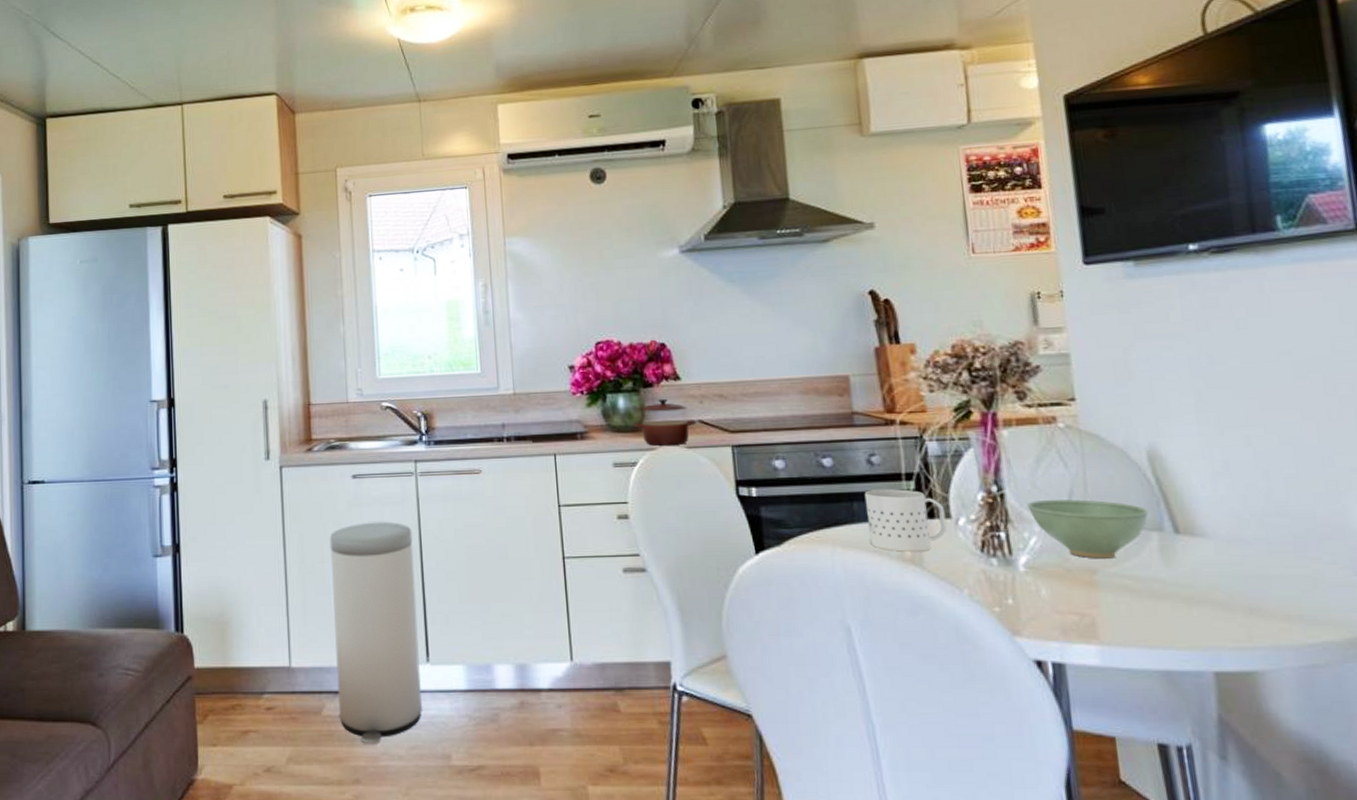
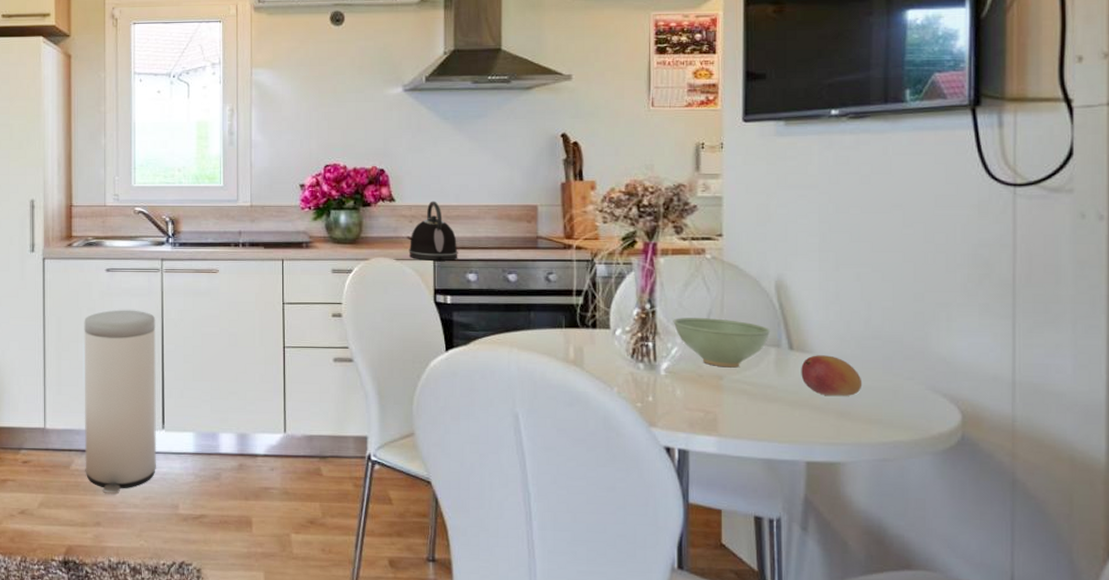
saucepan: present [634,398,697,446] -> none [352,216,406,257]
kettle: none [701,376,761,447] -> present [408,201,458,261]
mug: present [864,489,947,553] -> none [540,303,605,356]
fruit: none [1192,538,1273,588] -> present [801,355,863,396]

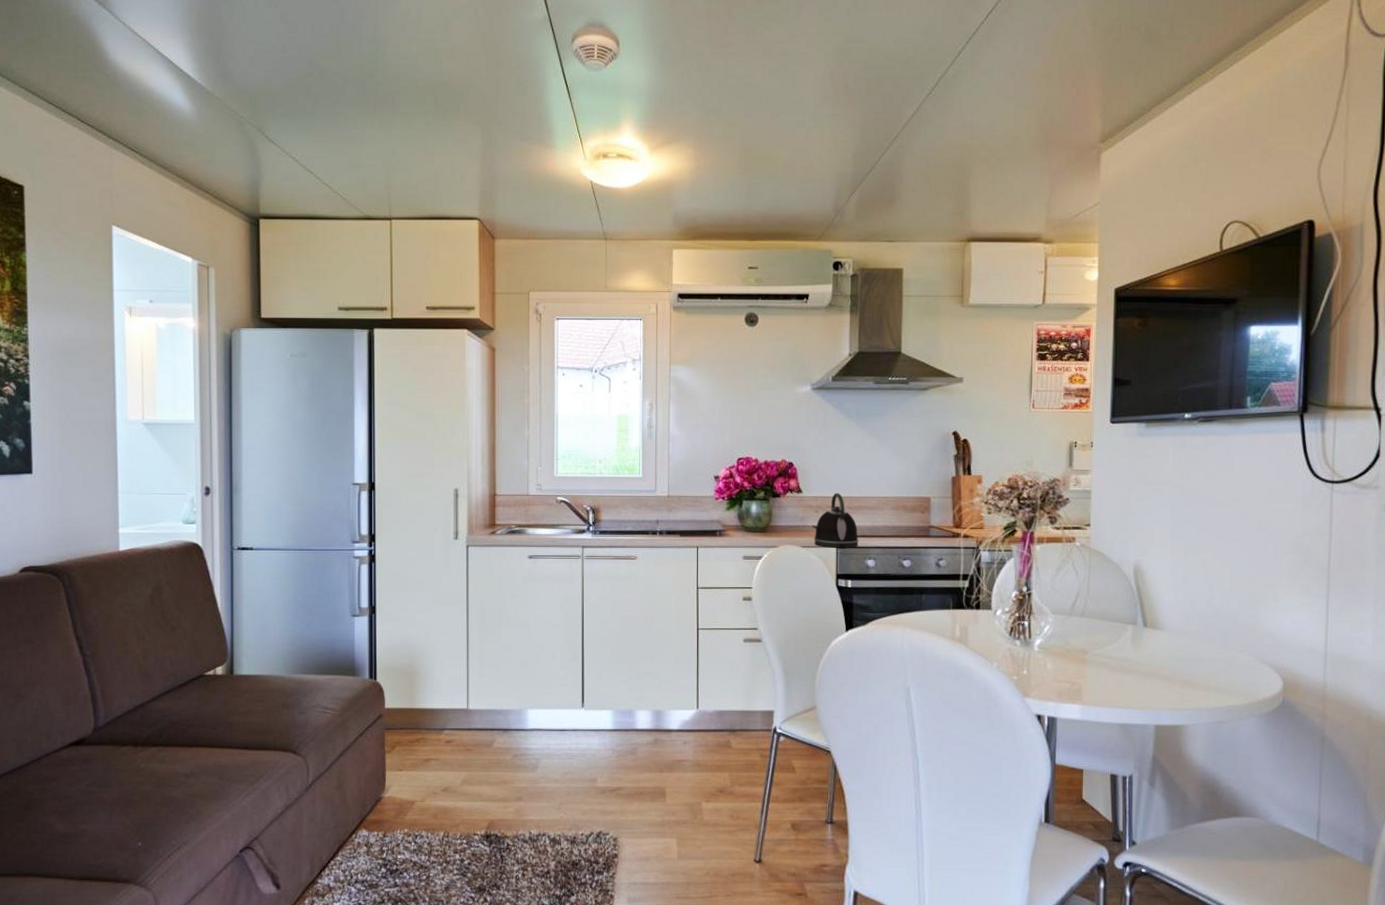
pedal bin: present [84,310,156,494] -> none [506,596,576,770]
bowl: present [673,318,771,368] -> none [1046,599,1129,643]
fruit: present [801,355,863,396] -> none [1153,631,1204,667]

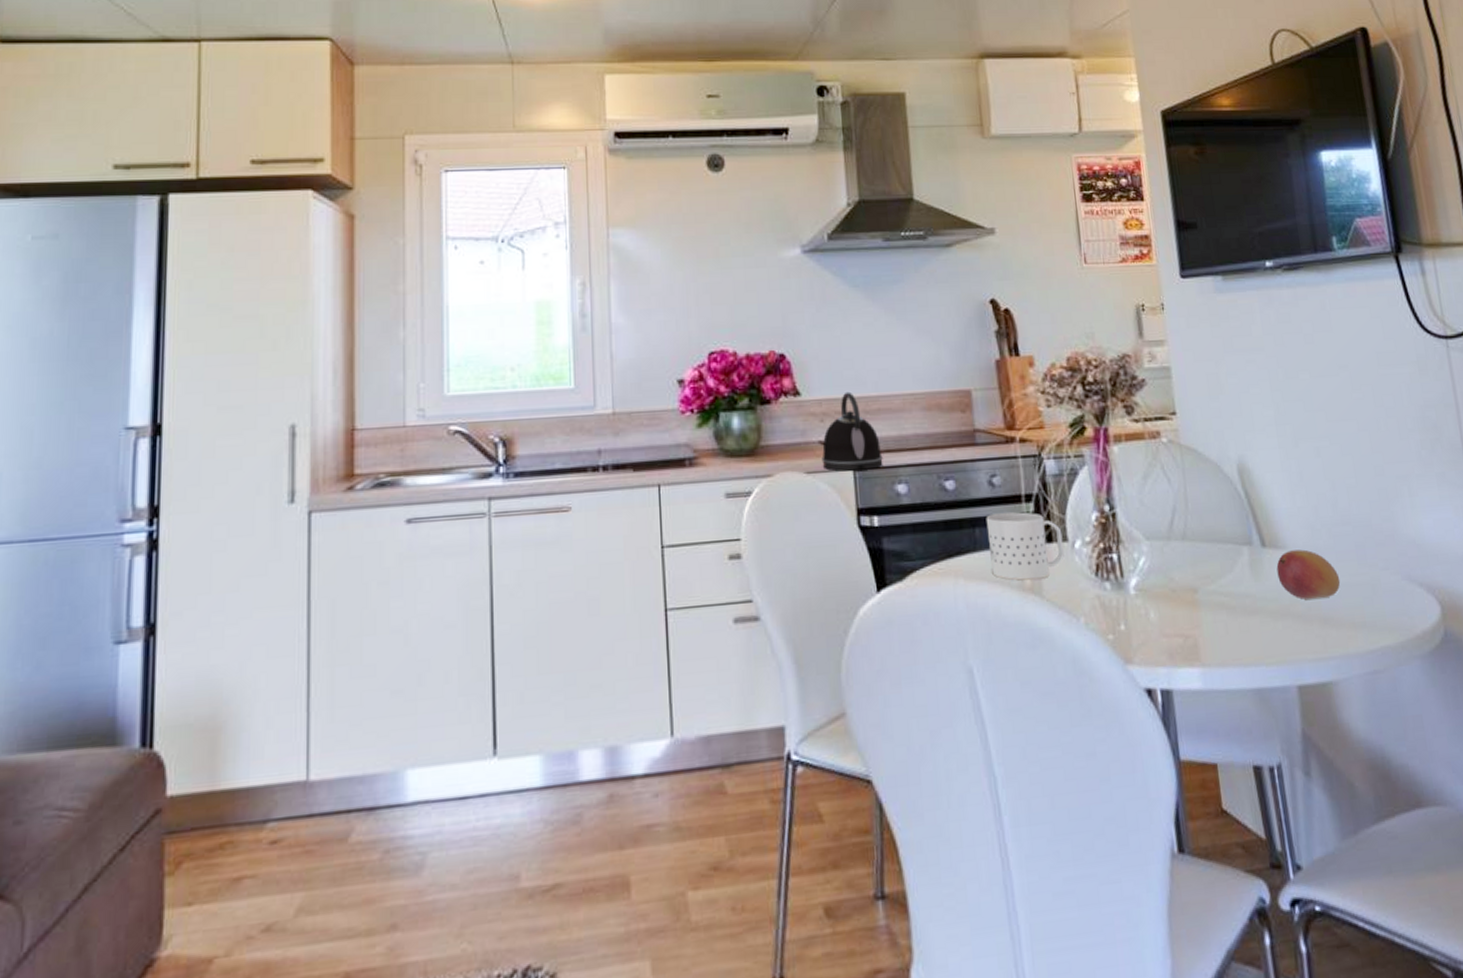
mug: none [931,586,988,634] -> present [986,512,1064,582]
fruit: none [1153,631,1204,667] -> present [1276,549,1341,600]

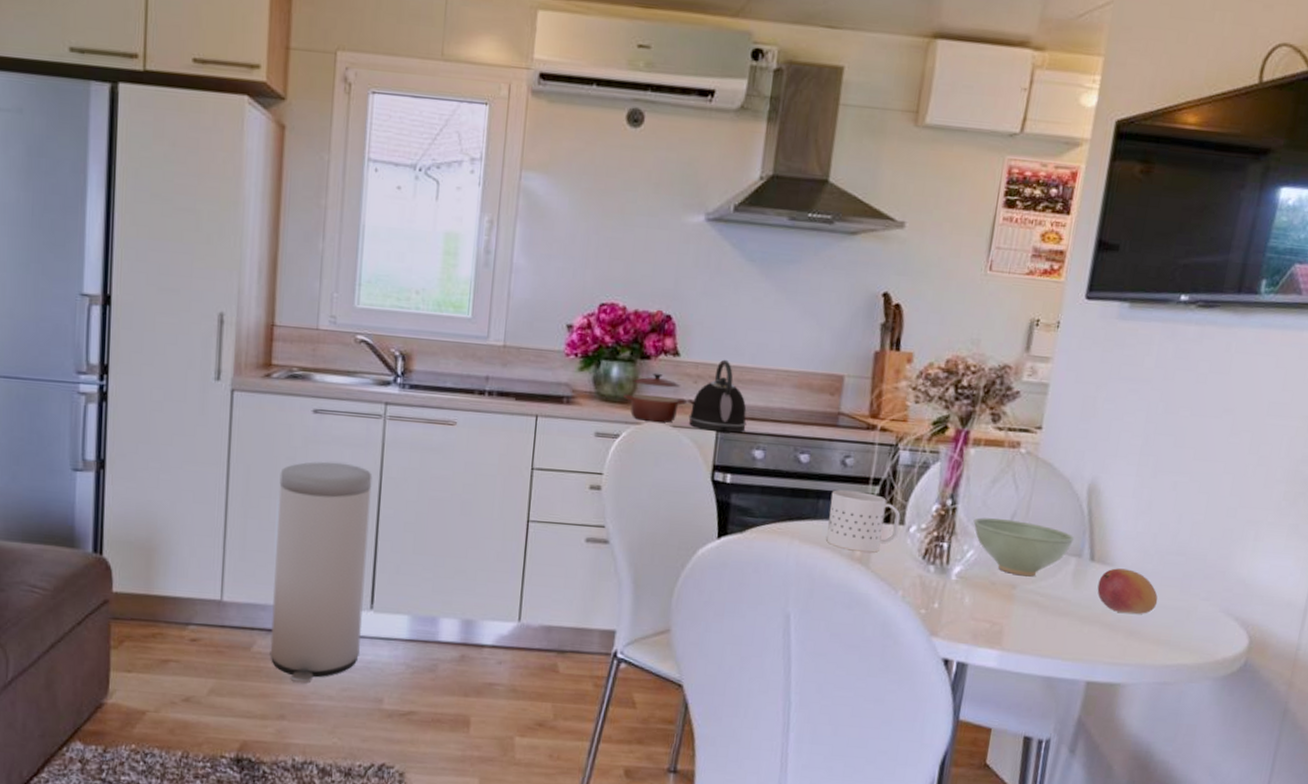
pedal bin: none [371,578,485,875] -> present [270,462,372,684]
saucepan: none [749,417,818,472] -> present [624,372,688,423]
bowl: none [1136,516,1240,577] -> present [973,517,1075,577]

